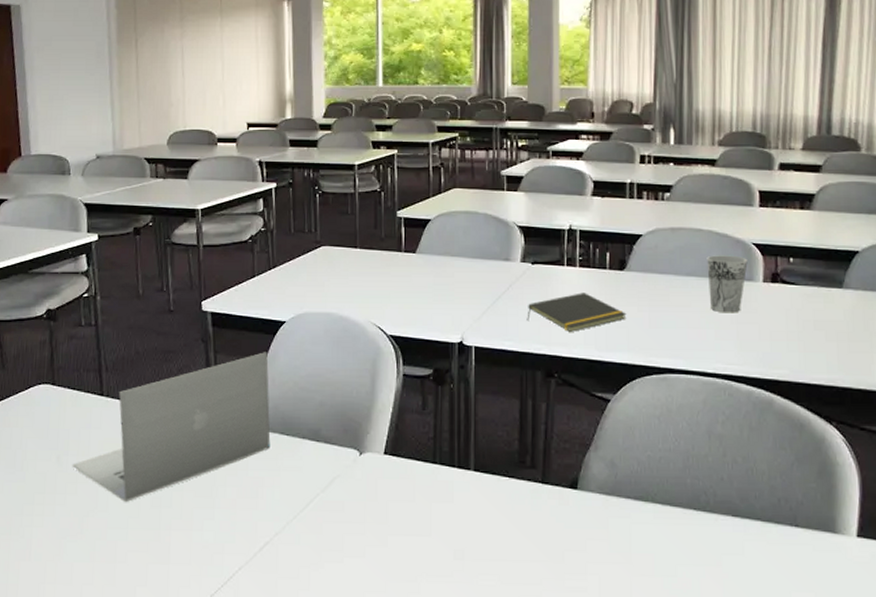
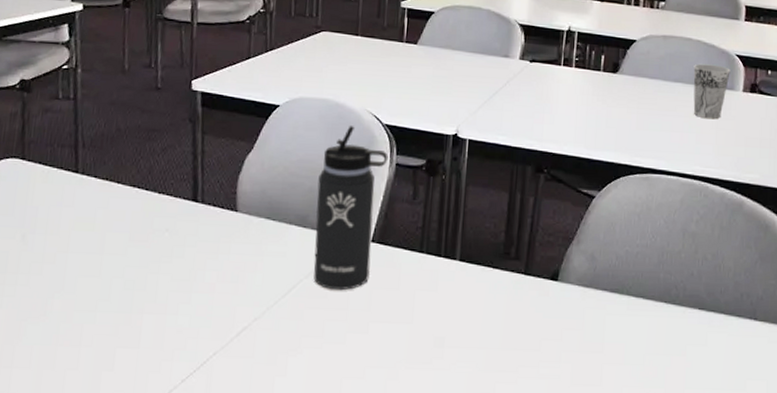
laptop: present [72,352,271,503] -> none [38,135,259,285]
thermos bottle: none [327,338,395,504] -> present [313,126,389,291]
notepad: present [527,293,627,332] -> none [521,92,616,130]

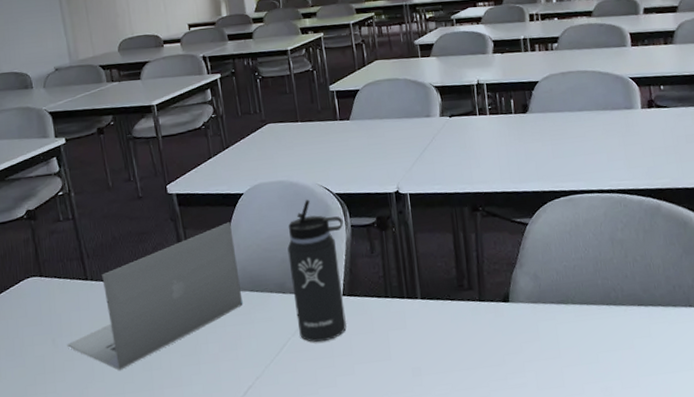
laptop: none [38,135,259,285] -> present [67,222,243,371]
cup: present [693,63,730,119] -> none [593,89,627,138]

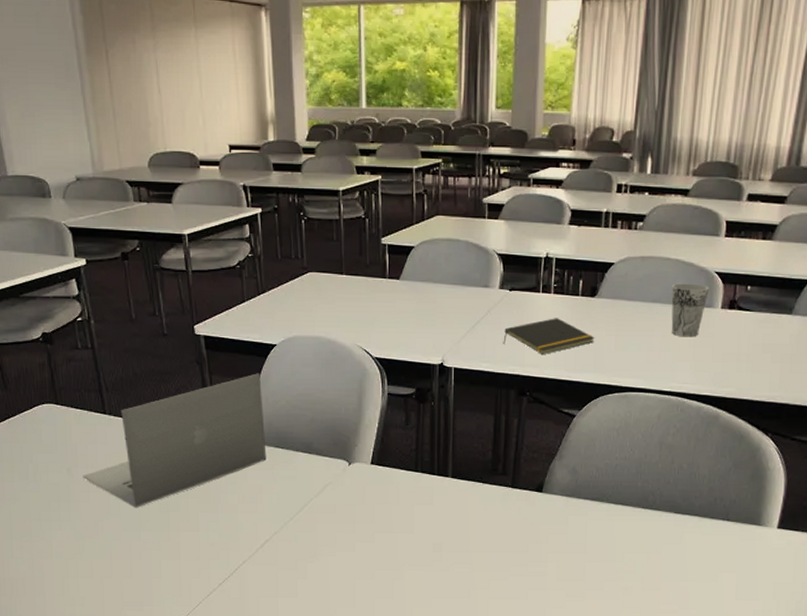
thermos bottle: present [287,200,347,342] -> none [318,360,380,507]
notepad: none [450,136,533,171] -> present [503,318,595,354]
cup: none [593,89,627,138] -> present [671,283,709,337]

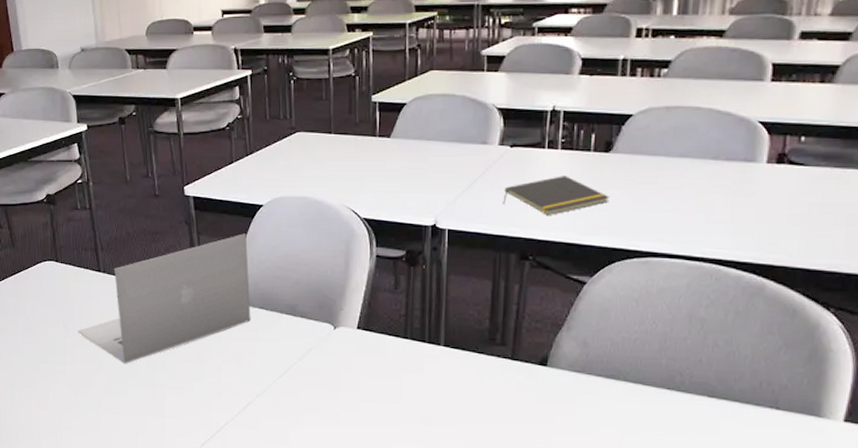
cup: present [671,283,709,337] -> none [703,135,751,196]

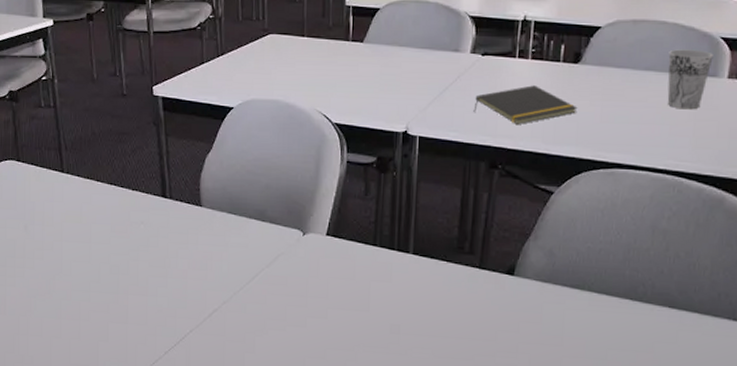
laptop: present [77,233,251,365] -> none [38,136,219,269]
cup: none [703,135,751,196] -> present [667,49,713,110]

